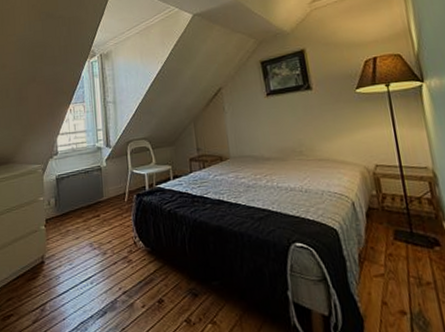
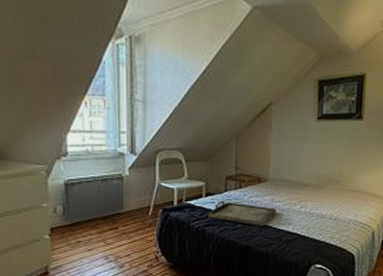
serving tray: none [178,181,243,204] -> present [209,200,276,226]

